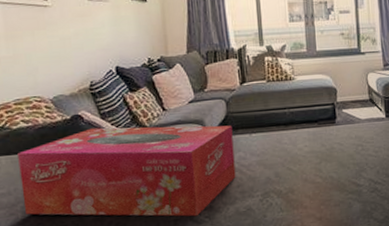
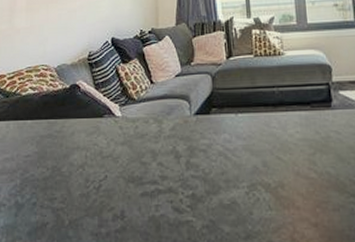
tissue box: present [18,125,236,217] -> none [22,98,220,204]

